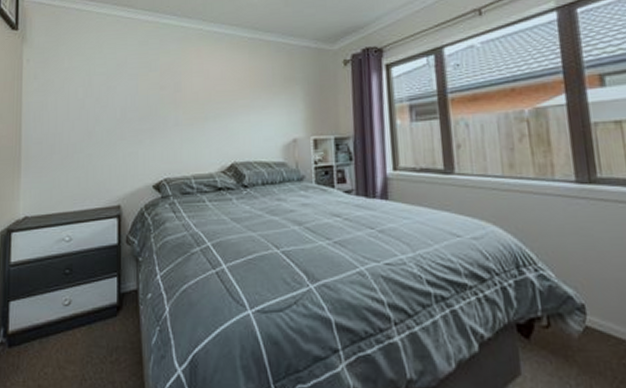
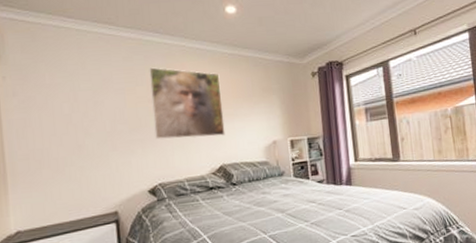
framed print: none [163,52,239,131] -> present [149,67,226,140]

